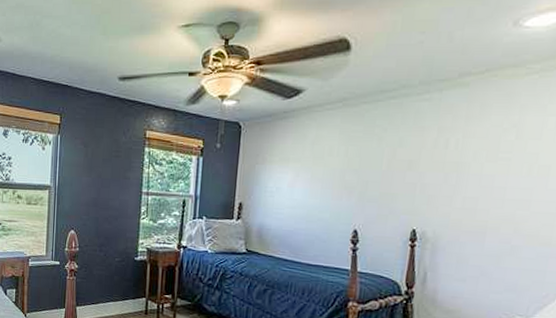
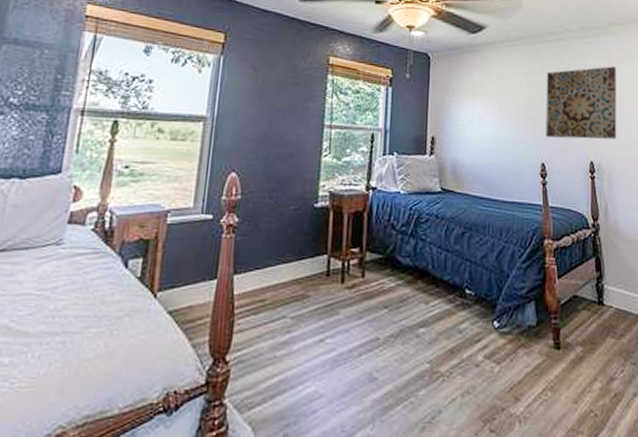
wall art: none [361,125,462,207] -> present [546,66,617,139]

